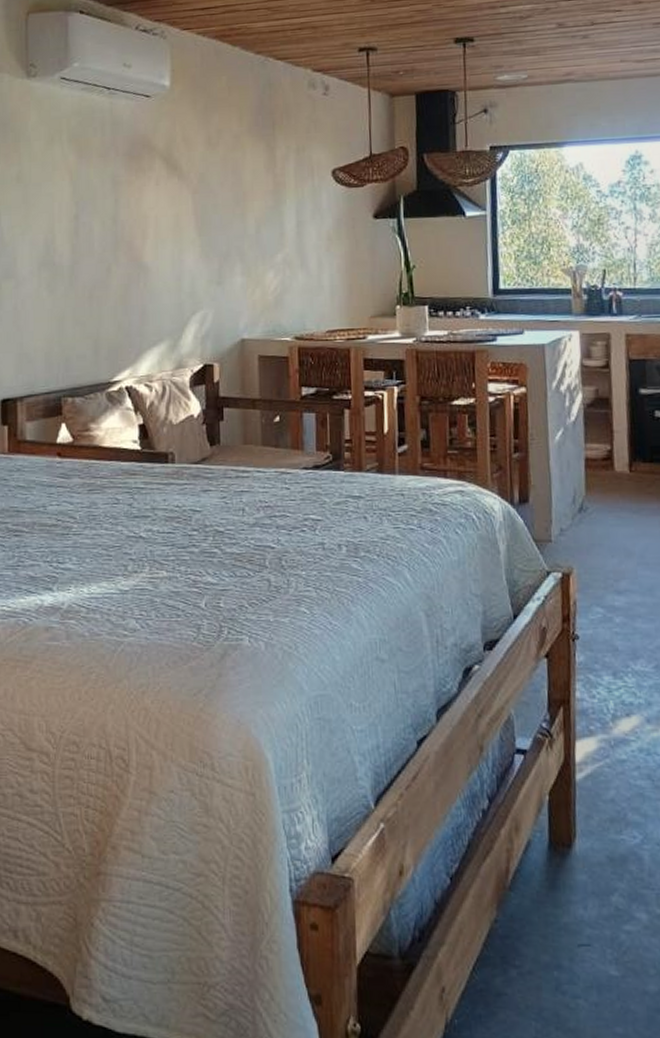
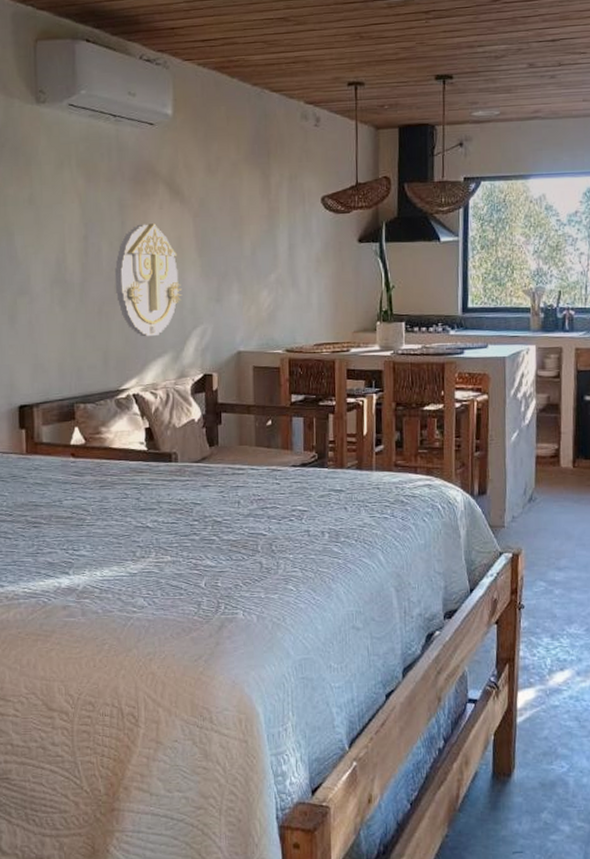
wall decoration: none [107,201,181,324] -> present [114,223,183,337]

